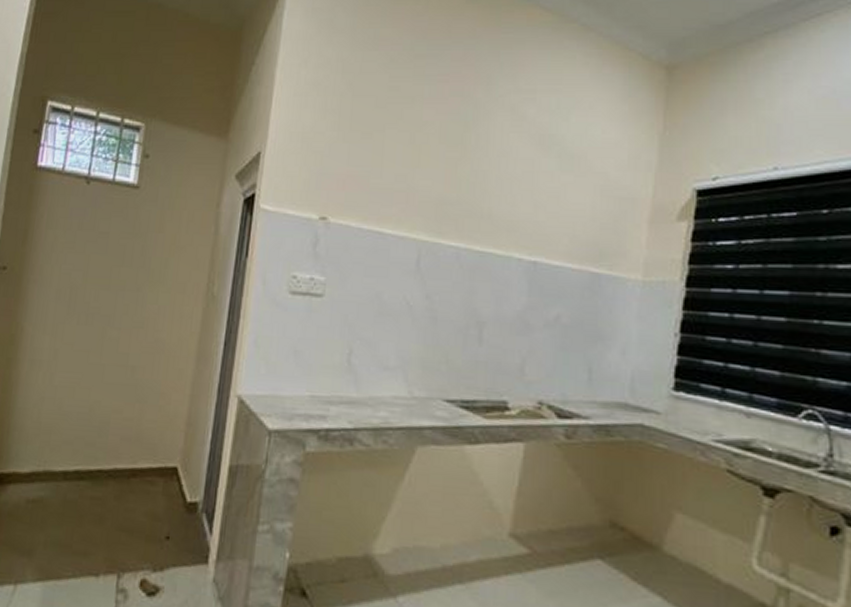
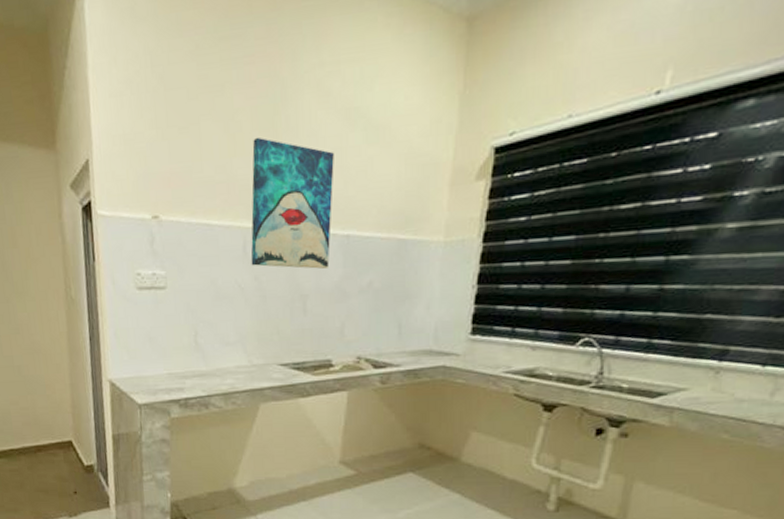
wall art: none [423,151,525,295] -> present [251,137,334,269]

